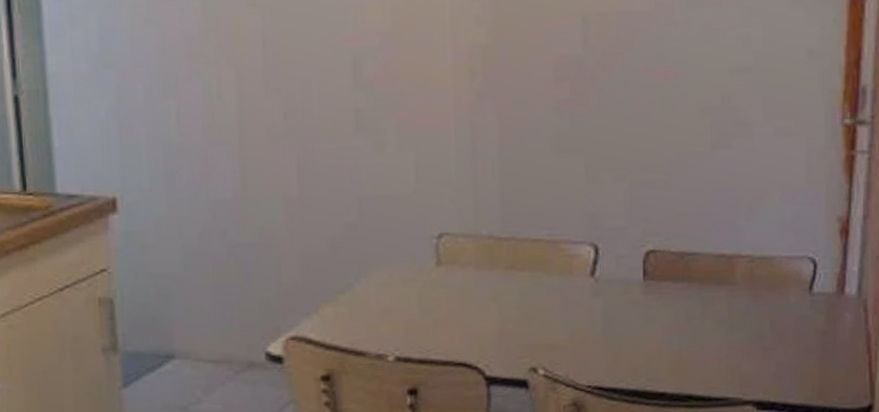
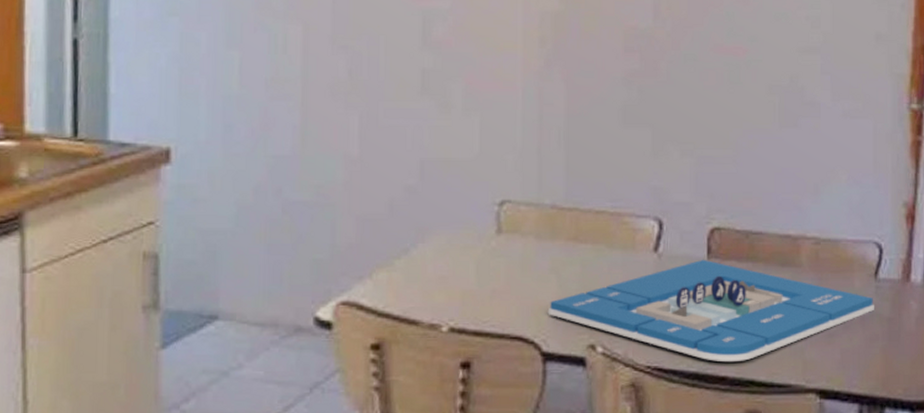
architectural model: none [489,281,809,379] -> present [547,259,874,361]

